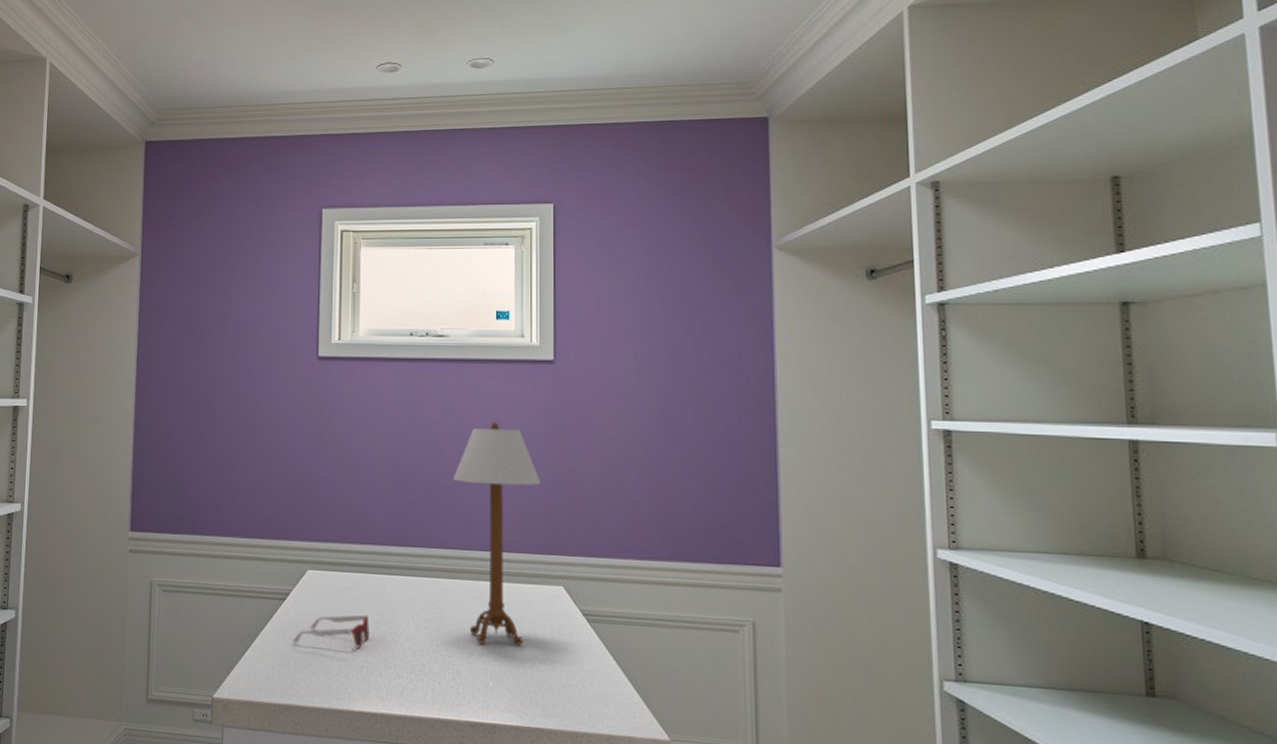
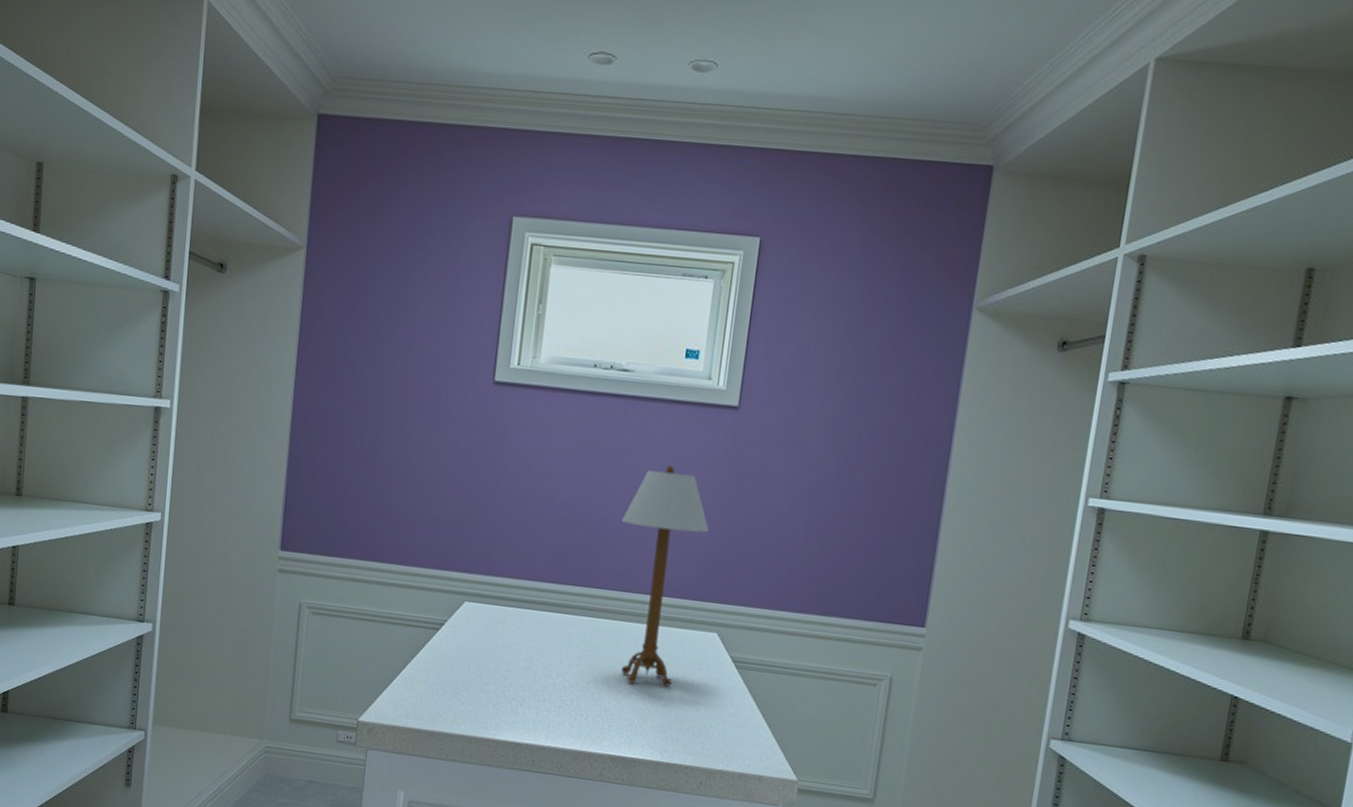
sunglasses: present [293,614,371,648] -> none [444,647,523,681]

